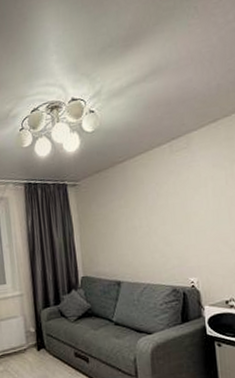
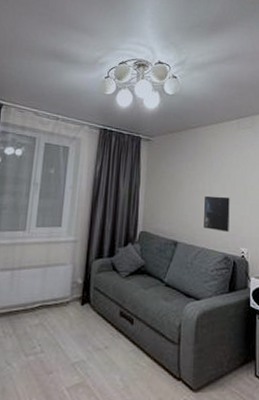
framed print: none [143,228,174,265] -> present [204,195,230,232]

